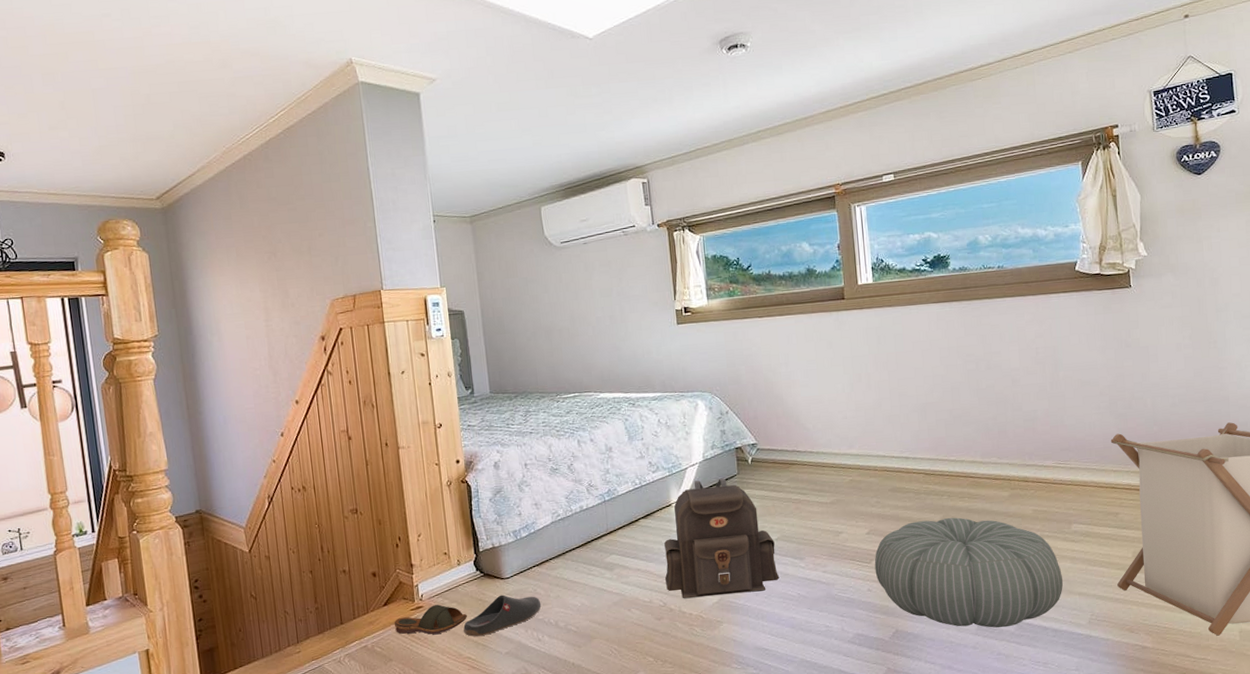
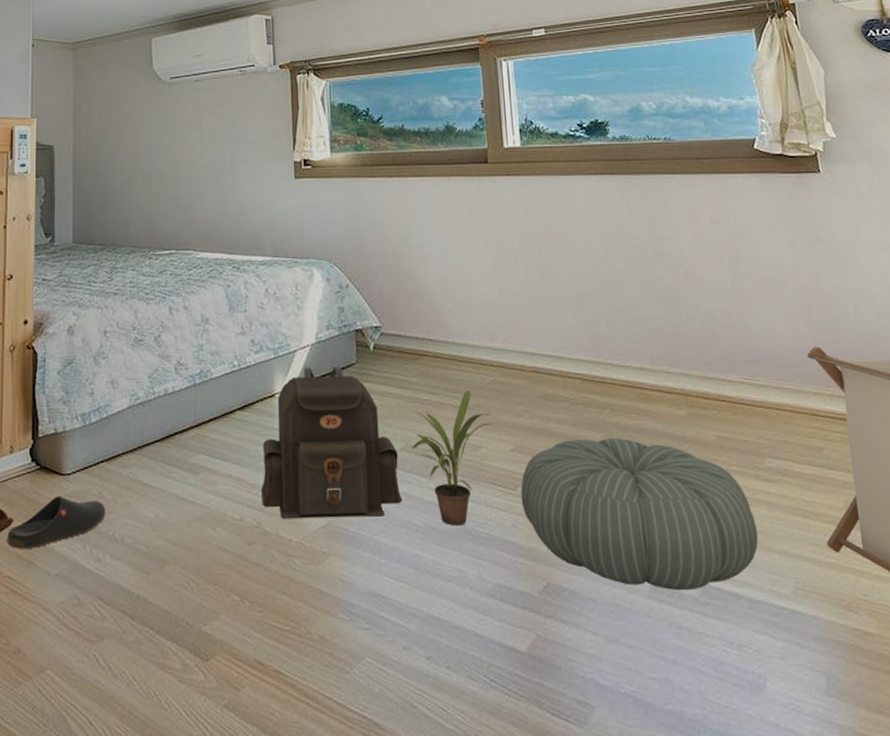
potted plant: none [785,489,853,594] -> present [411,391,494,526]

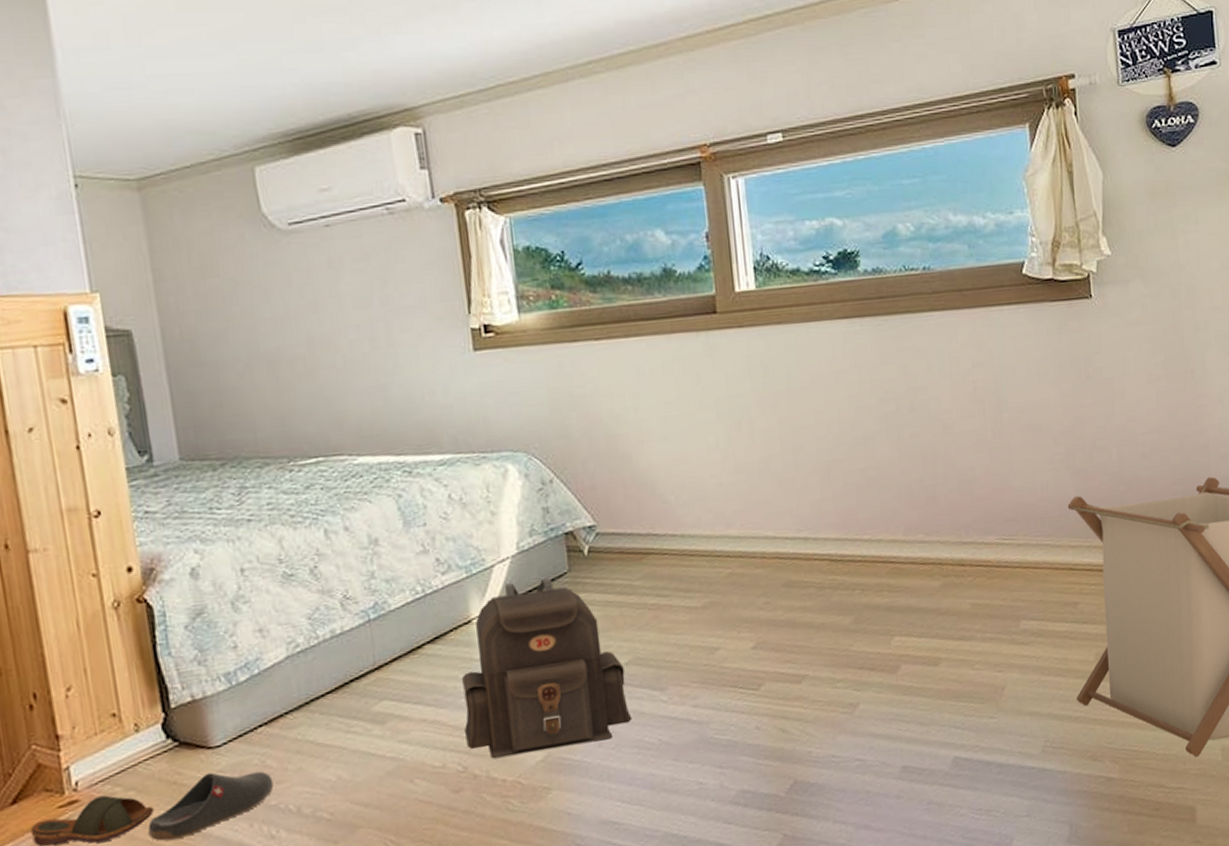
potted plant: present [411,391,494,526] -> none [639,587,733,738]
pouf: present [520,438,758,591] -> none [763,619,1010,770]

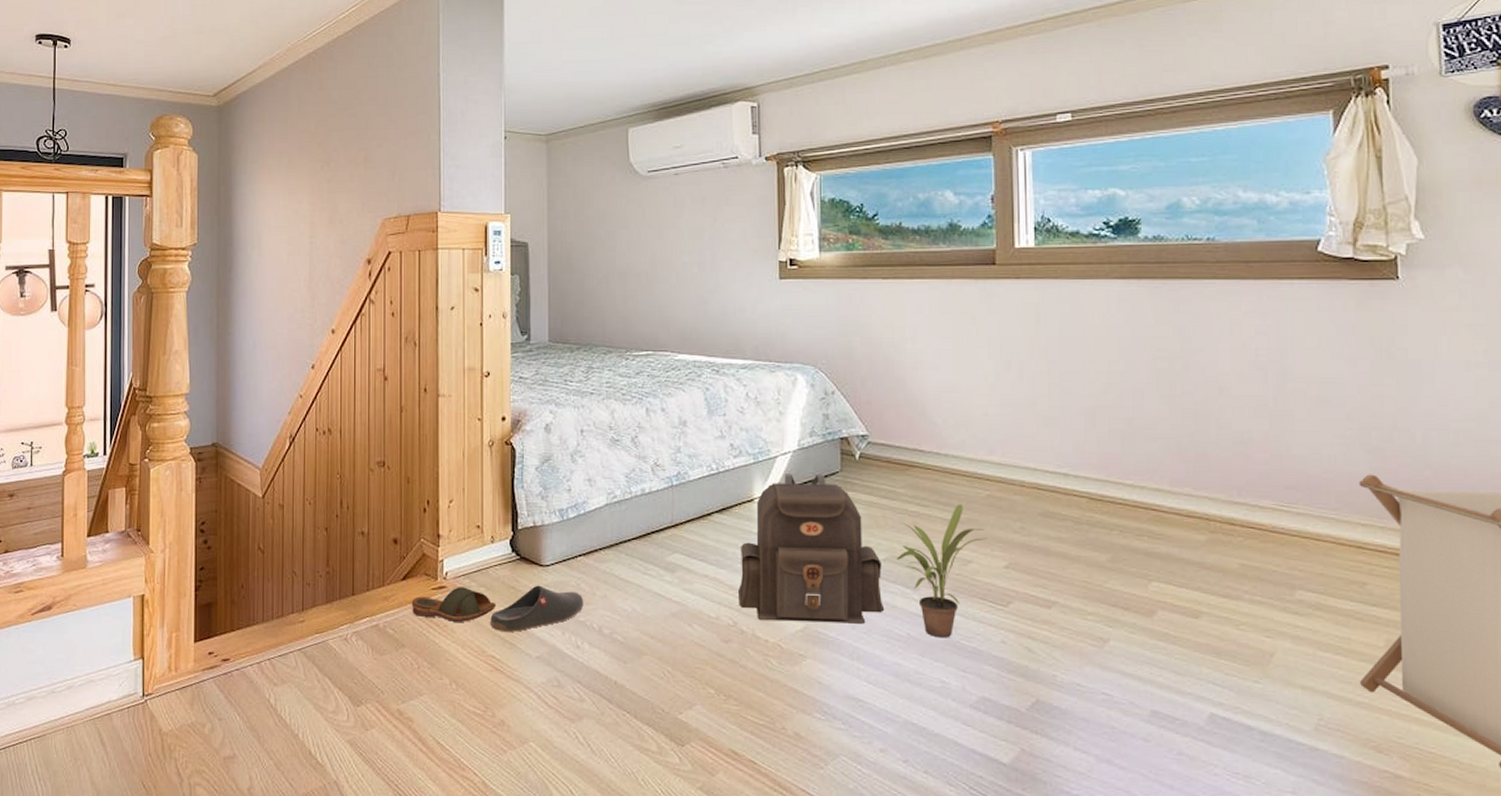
potted plant: none [639,587,733,738] -> present [896,504,988,638]

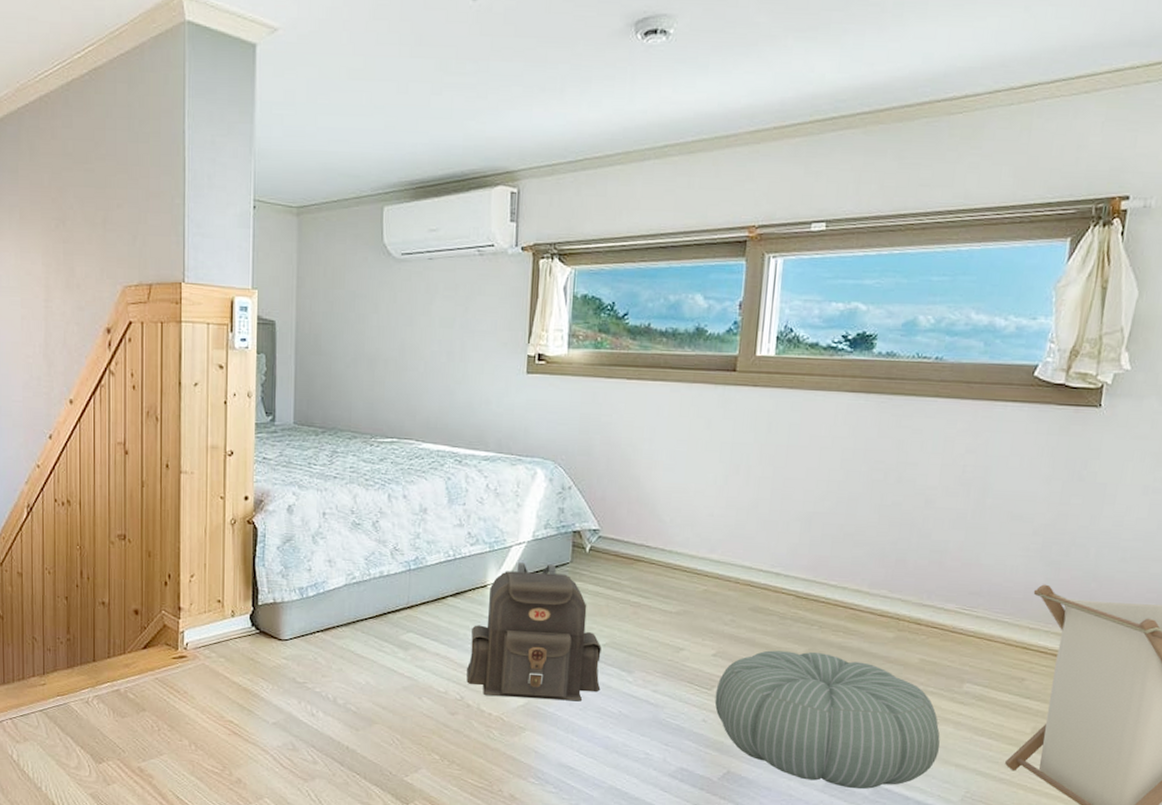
slipper: present [411,587,497,622] -> none [152,657,236,690]
slipper: present [489,585,584,633] -> none [228,657,320,701]
potted plant: present [896,504,988,638] -> none [615,597,700,716]
pouf: none [1012,560,1278,719] -> present [714,650,940,789]

